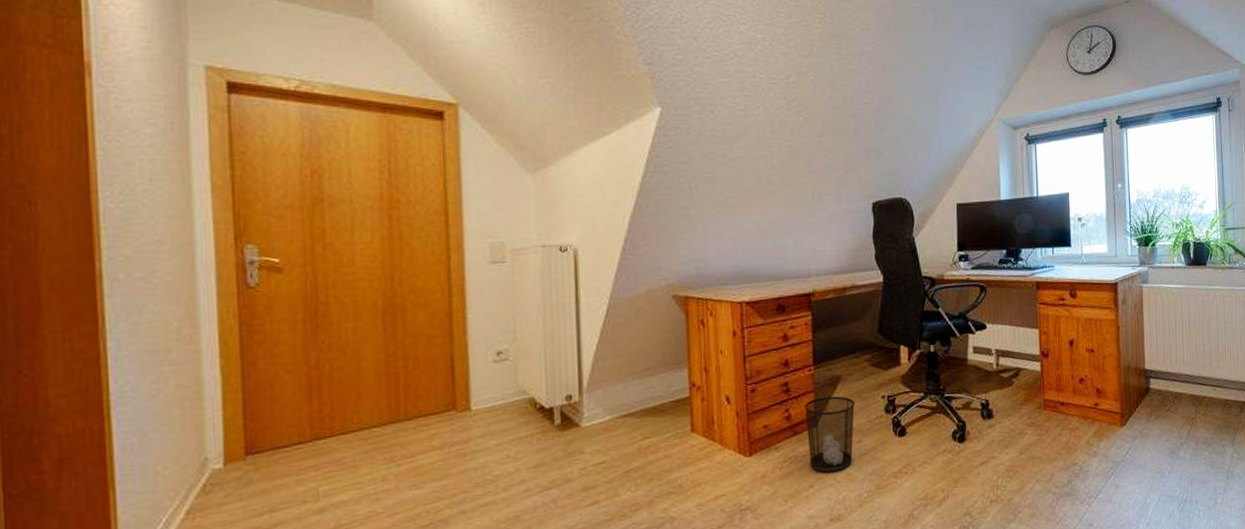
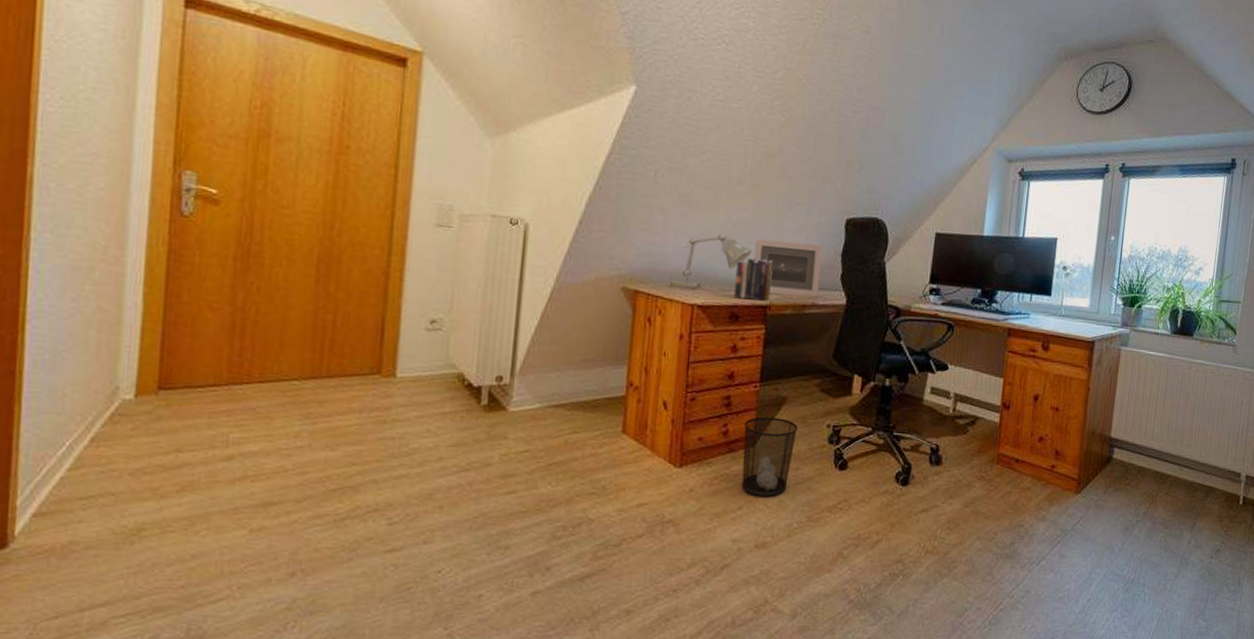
desk lamp: none [716,233,790,288] -> present [669,234,752,289]
books: none [776,250,812,291] -> present [733,257,773,301]
picture frame: none [790,229,857,282] -> present [753,238,823,299]

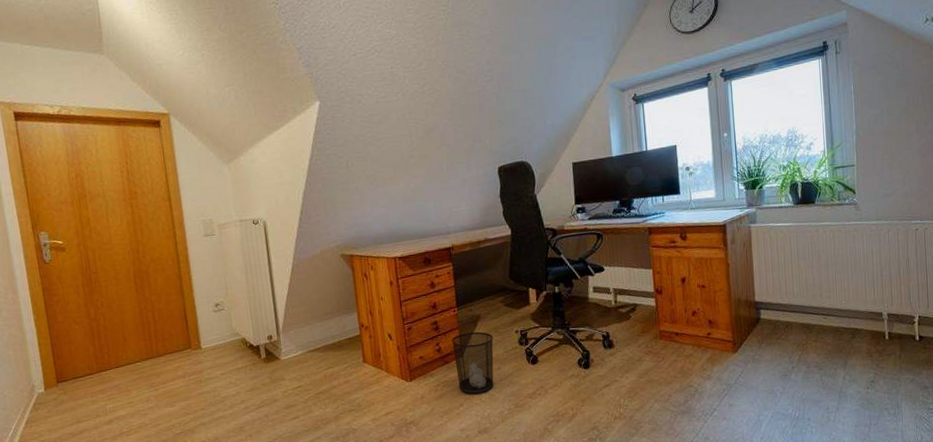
desk lamp: present [669,234,752,289] -> none [374,199,431,247]
books: present [733,257,773,301] -> none [420,211,451,247]
picture frame: present [753,238,823,299] -> none [431,191,489,238]

